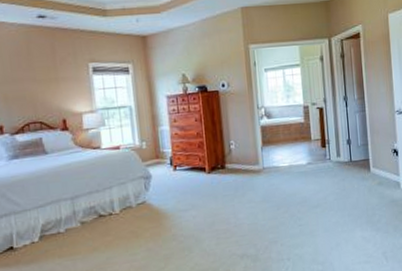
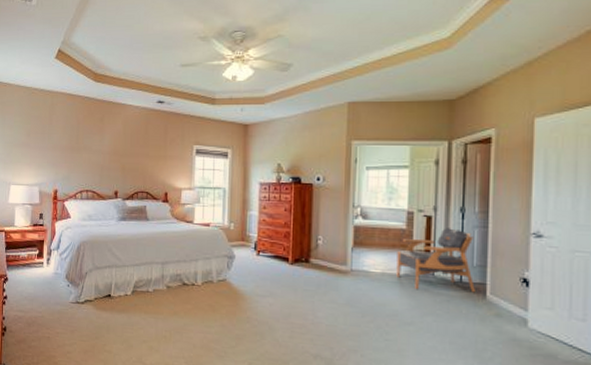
armchair: none [299,116,362,174] -> present [396,228,475,293]

